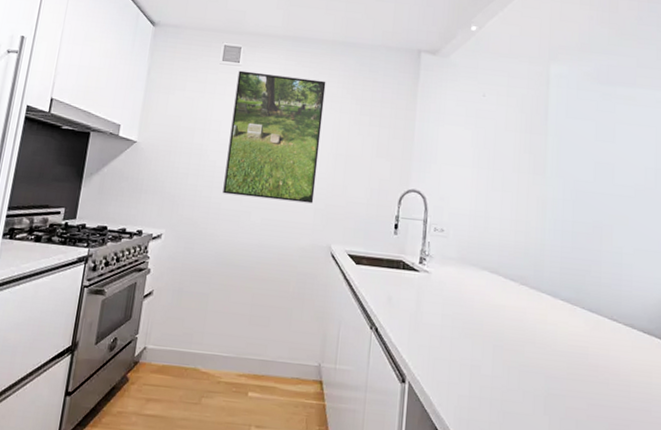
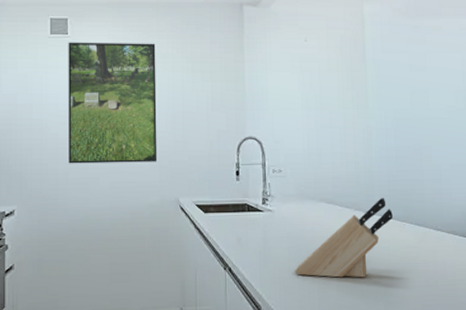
knife block: none [446,275,563,362] -> present [294,198,393,278]

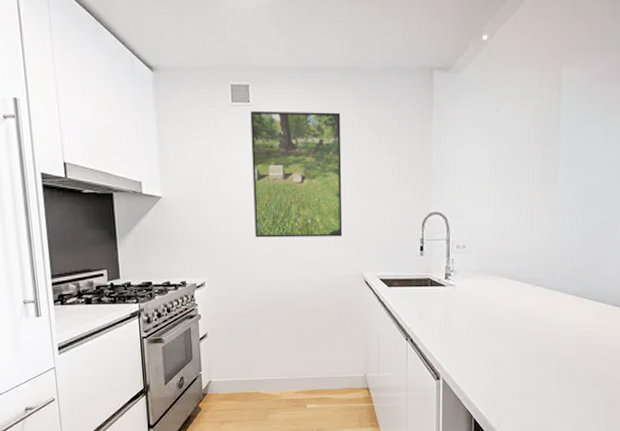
knife block: present [294,198,393,278] -> none [473,274,573,350]

